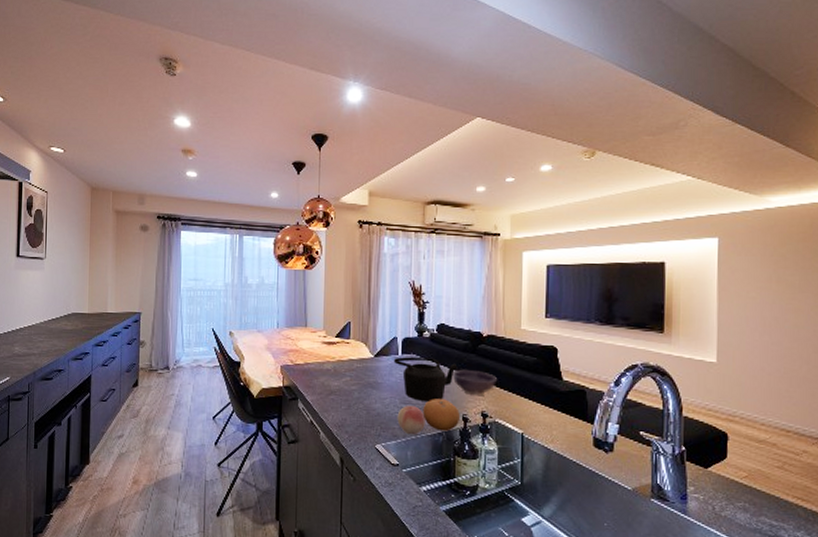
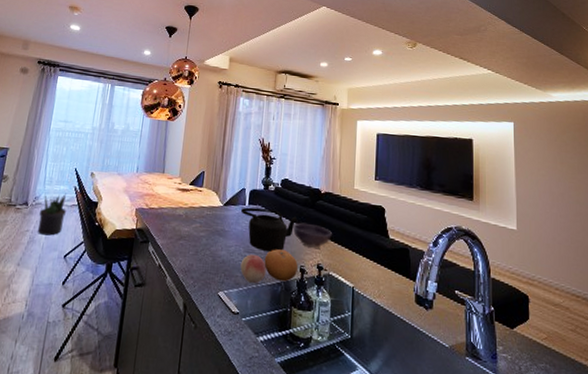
planter: none [181,354,209,398] -> present [37,192,66,236]

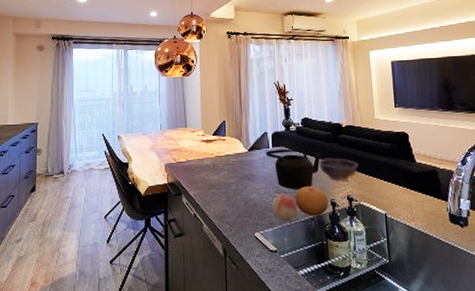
planter: present [37,192,66,236] -> none [75,158,100,199]

